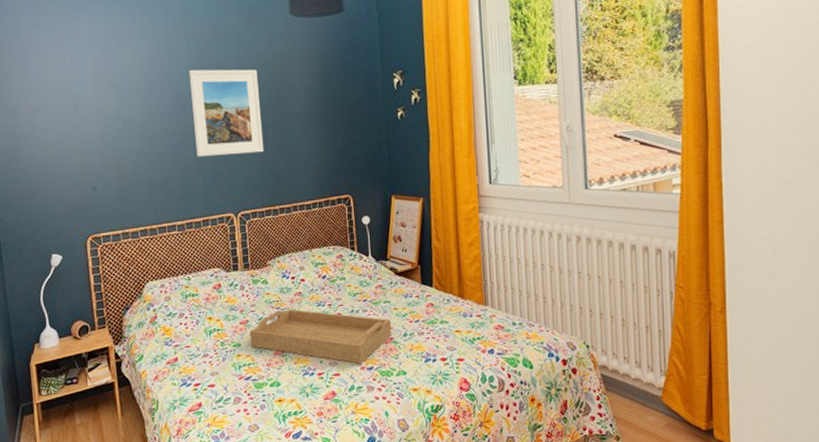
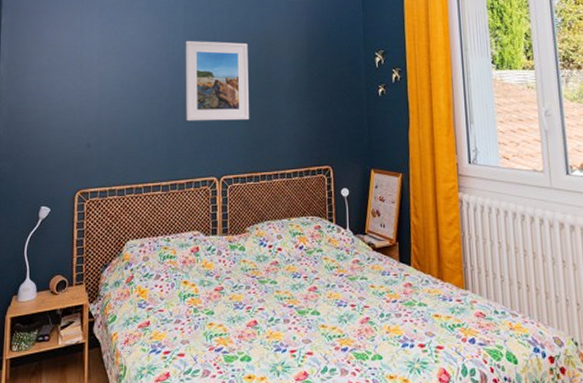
serving tray: present [249,309,392,364] -> none [223,279,369,344]

